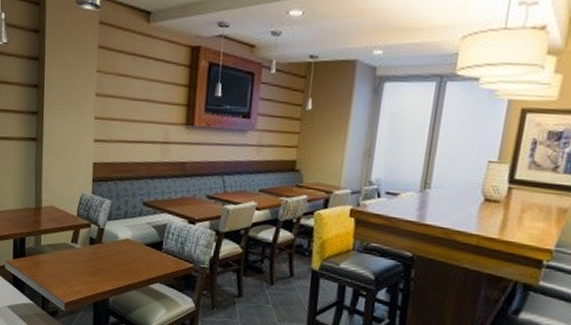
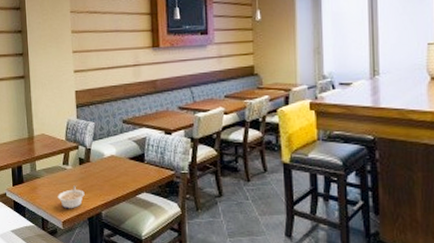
legume: none [62,266,92,291] -> present [57,185,85,209]

